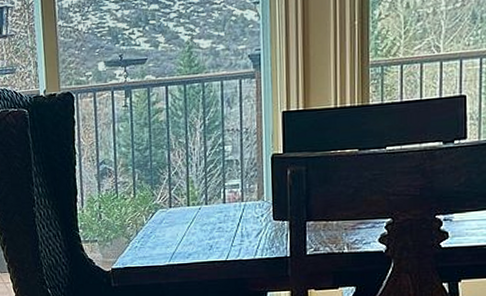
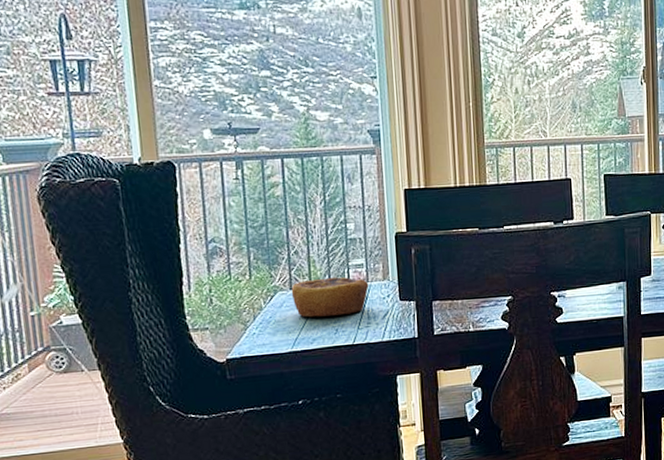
pastry: none [170,196,244,234] -> present [291,277,369,318]

